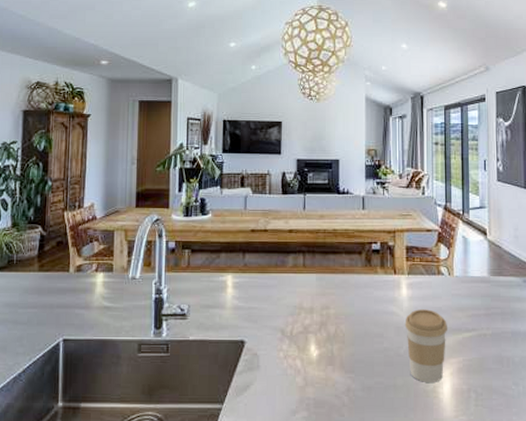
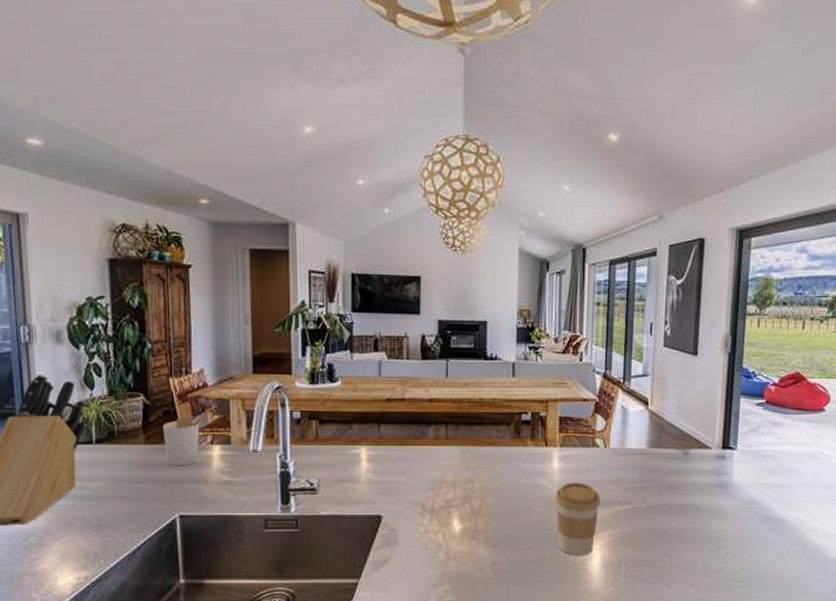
utensil holder: none [55,233,103,293] -> present [162,402,216,466]

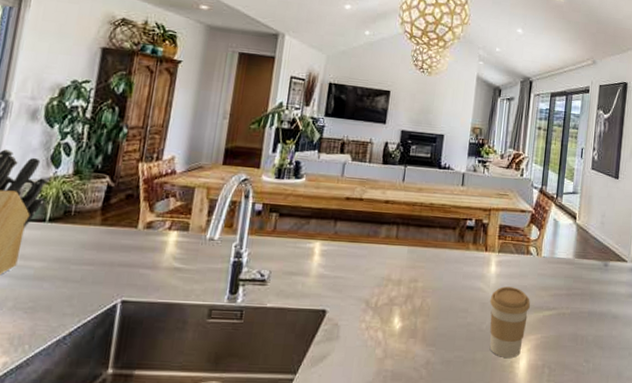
utensil holder: present [162,402,216,466] -> none [119,186,181,250]

